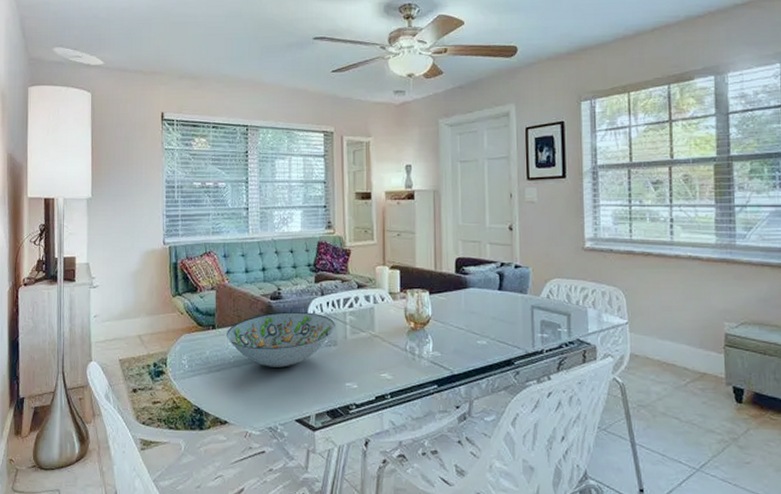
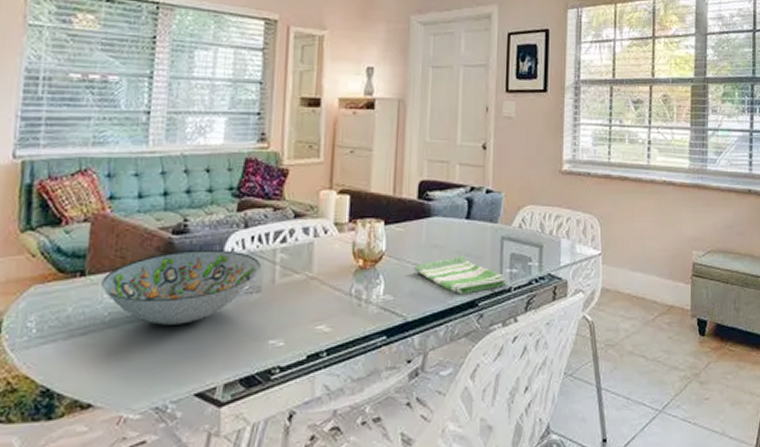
dish towel: none [456,321,539,354] -> present [413,255,507,294]

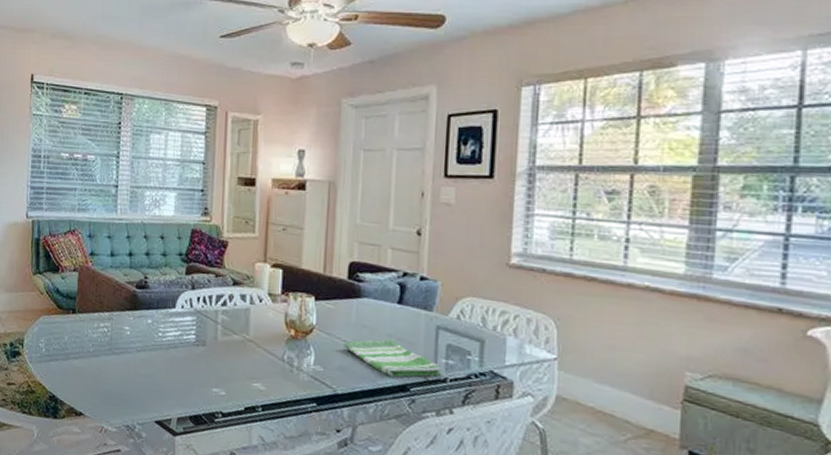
decorative bowl: present [101,249,261,325] -> none [87,302,205,363]

